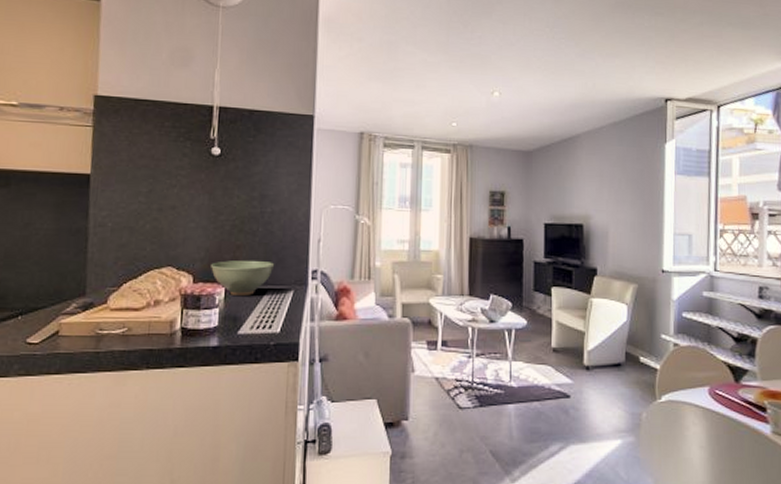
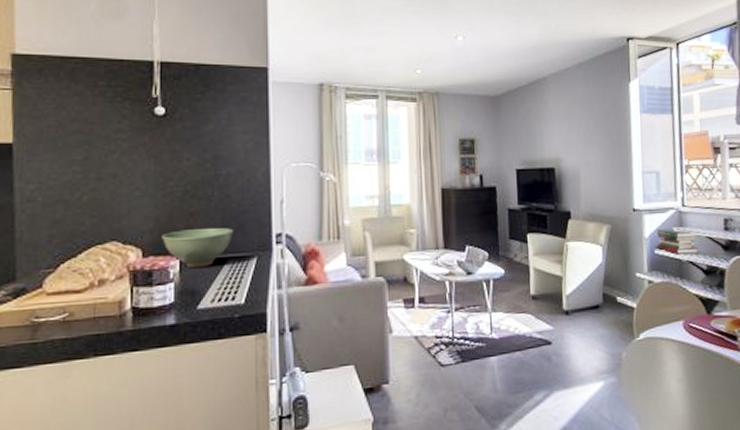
books: none [686,293,729,319] -> present [657,228,698,254]

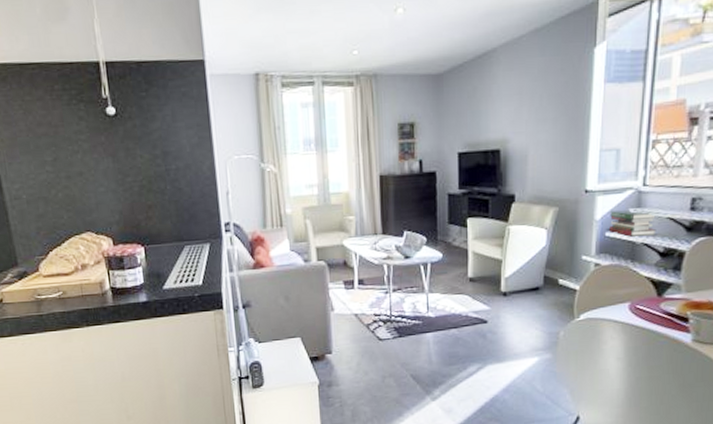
bowl: present [162,227,234,269] -> none [127,218,188,255]

